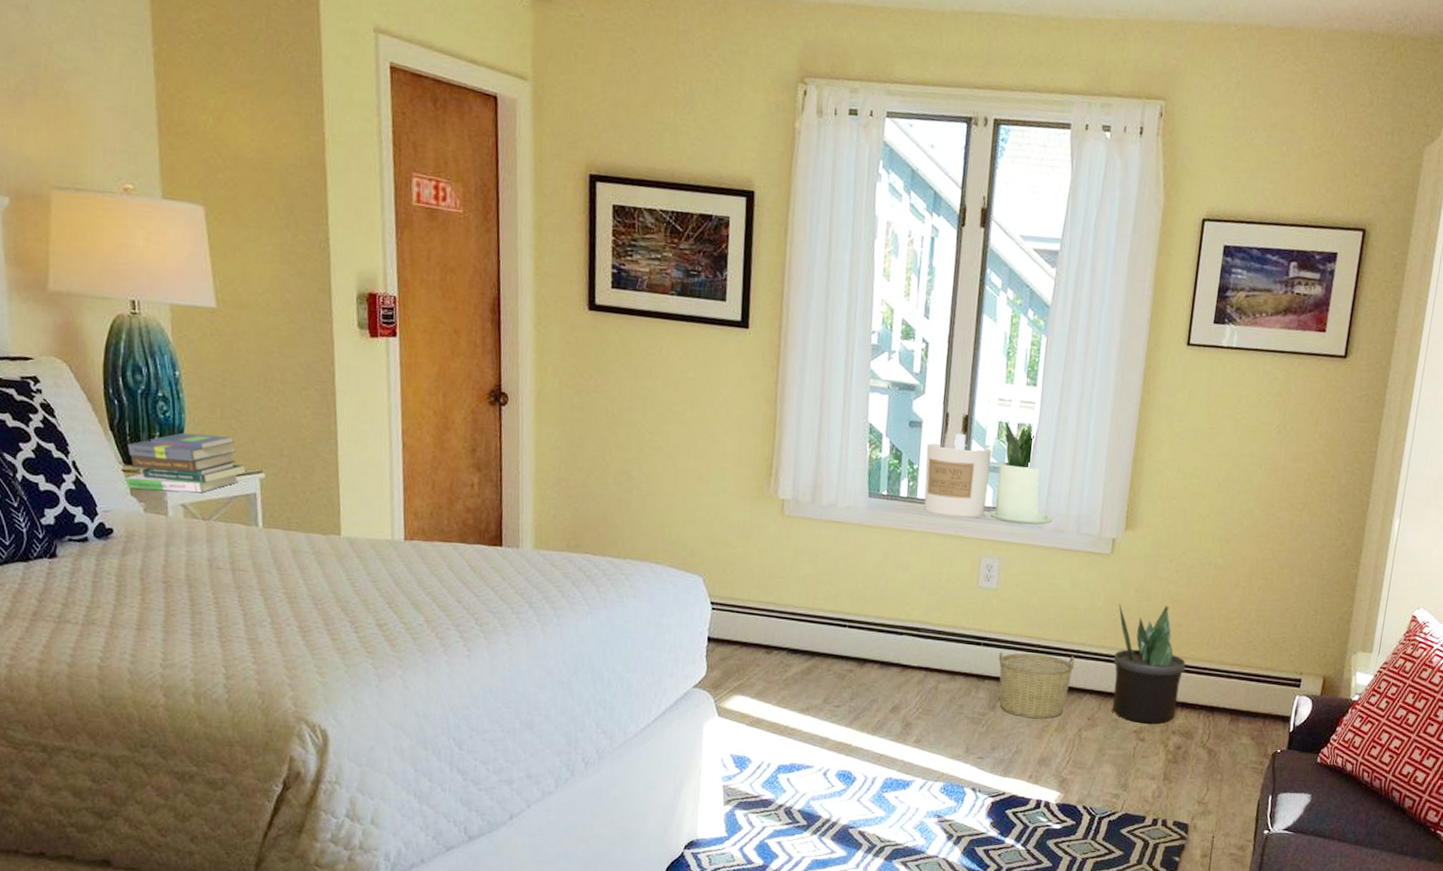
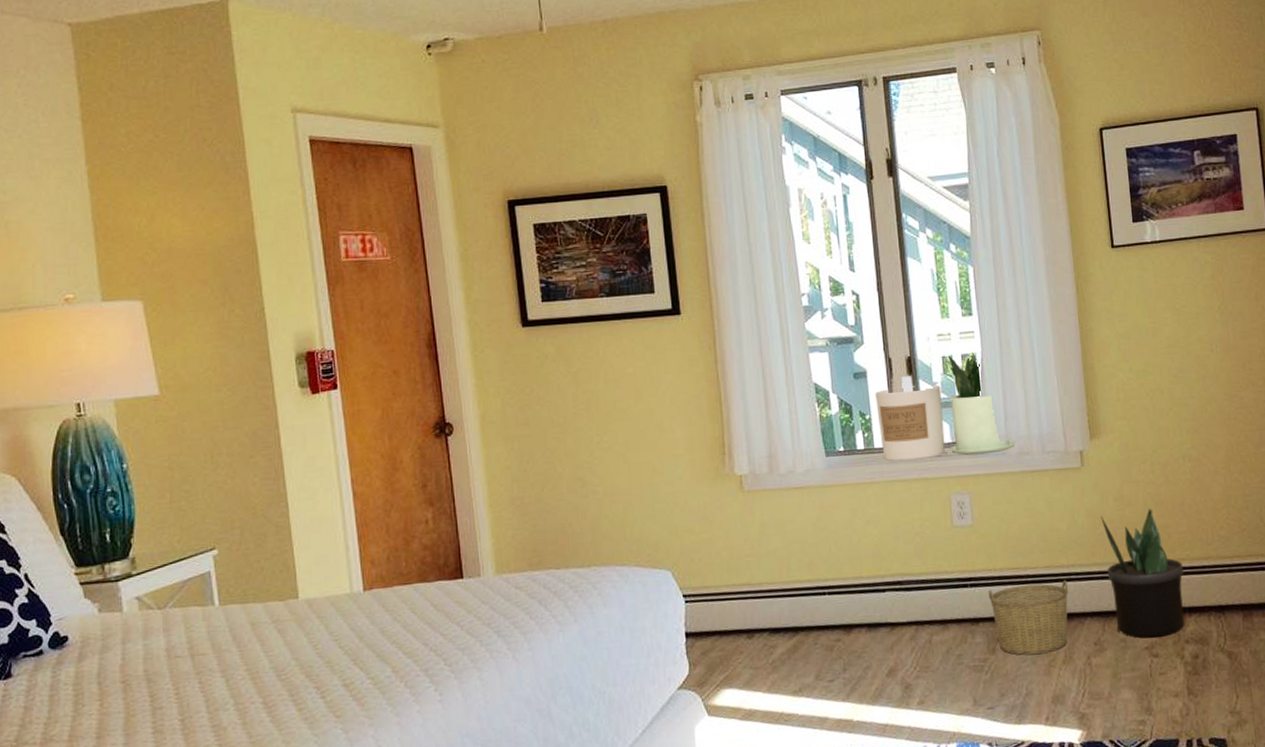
books: present [124,432,245,494] -> none [76,518,198,592]

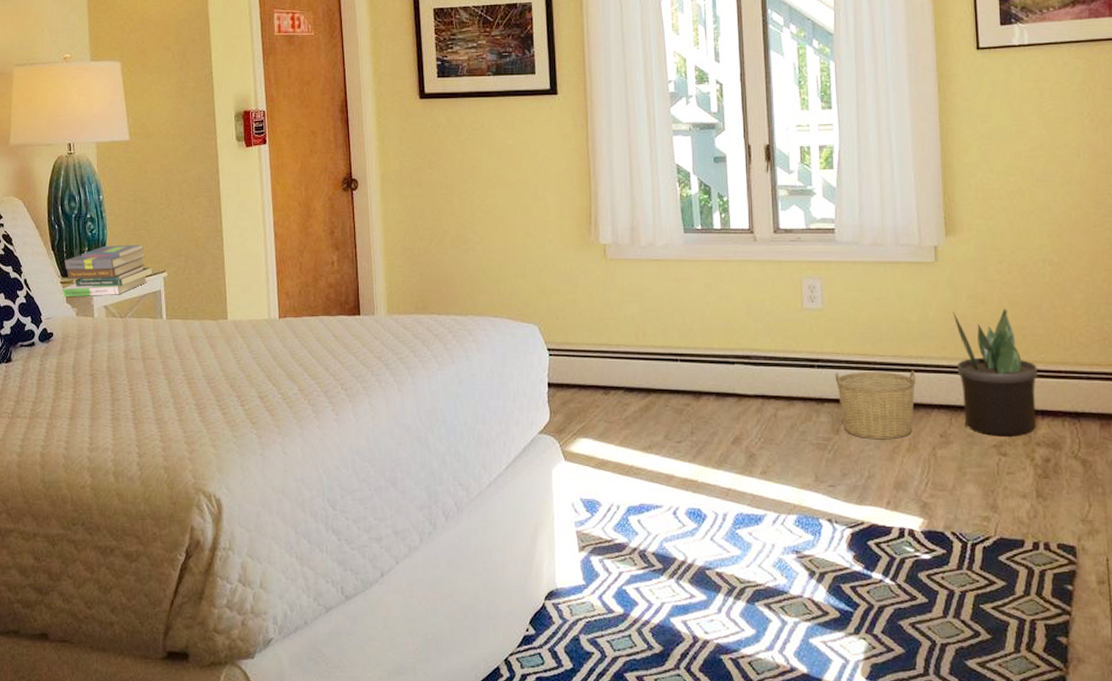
books: none [76,518,198,592] -> present [61,244,152,298]
candle: present [875,376,946,461] -> none [734,163,800,243]
planter: present [948,352,1017,456] -> none [803,143,870,242]

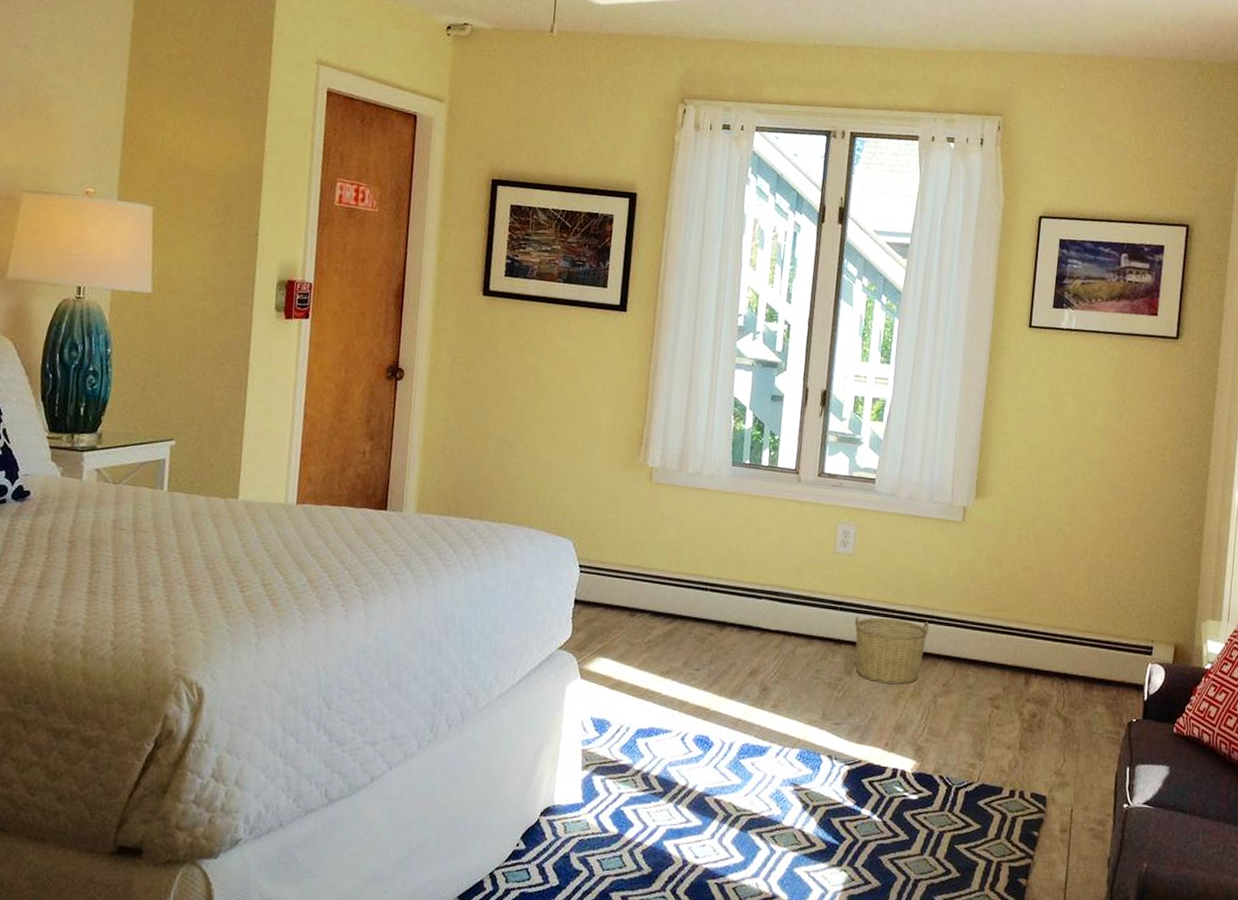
books: present [61,244,152,298] -> none [46,403,159,459]
planter: present [953,309,1038,436] -> none [966,569,1038,691]

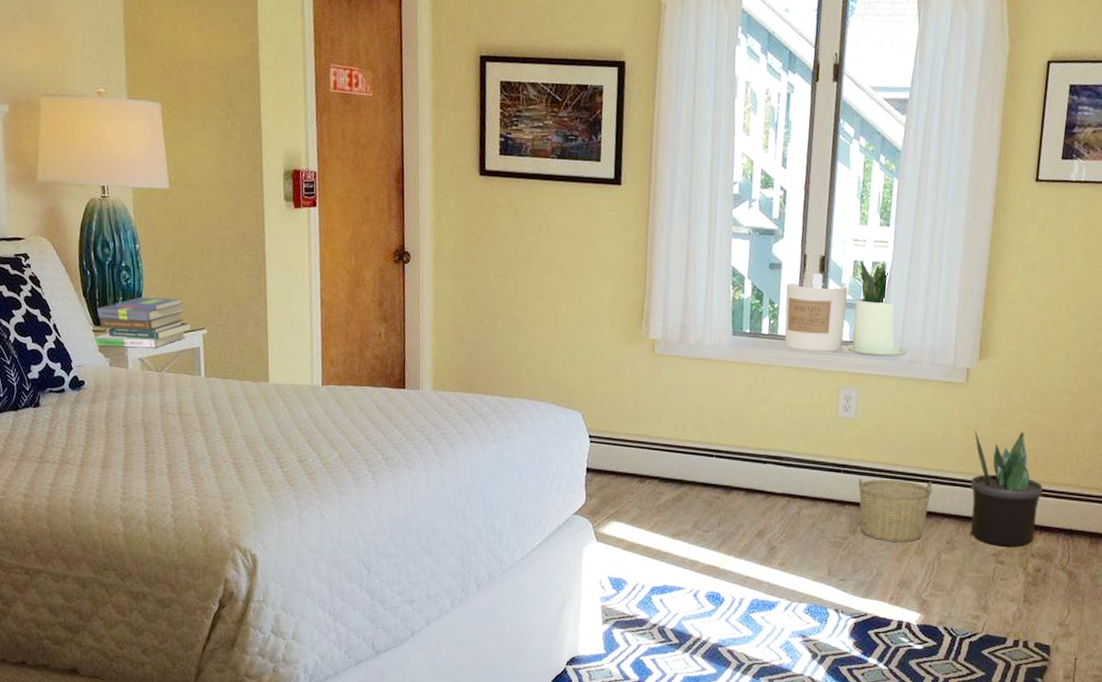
books: none [46,403,159,459] -> present [93,296,191,349]
candle: none [784,407,848,486] -> present [784,273,848,352]
planter: none [845,397,908,493] -> present [846,260,910,357]
planter: none [966,569,1038,691] -> present [970,430,1043,547]

